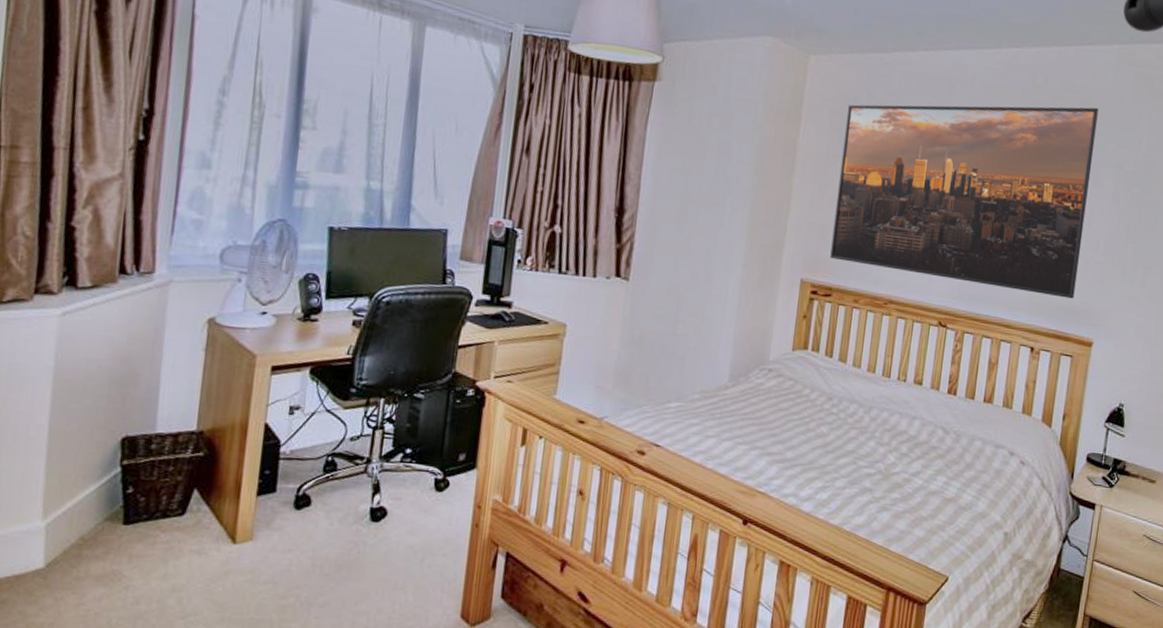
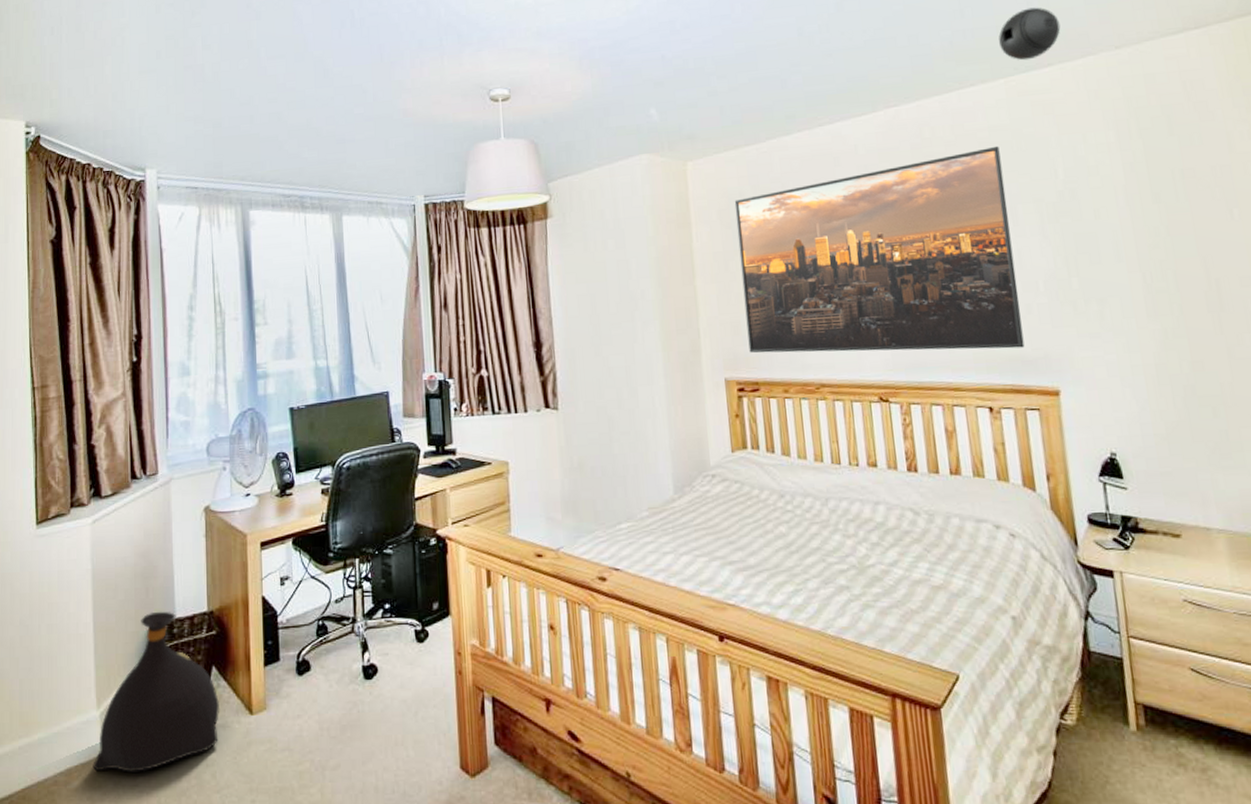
bag: none [29,422,198,591] -> present [93,611,220,772]

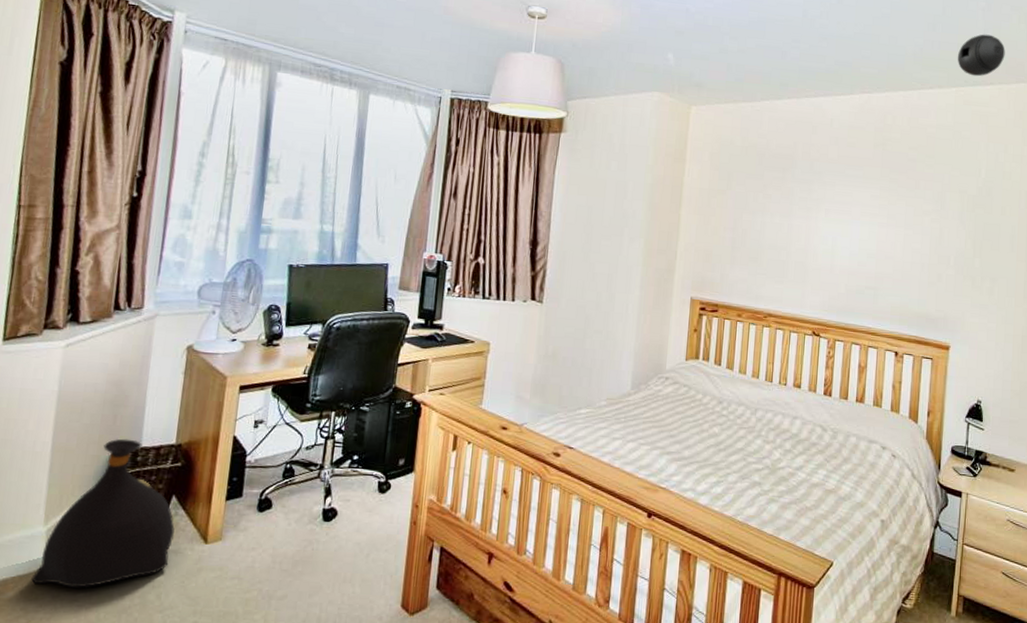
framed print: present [734,146,1025,353] -> none [715,141,942,308]

